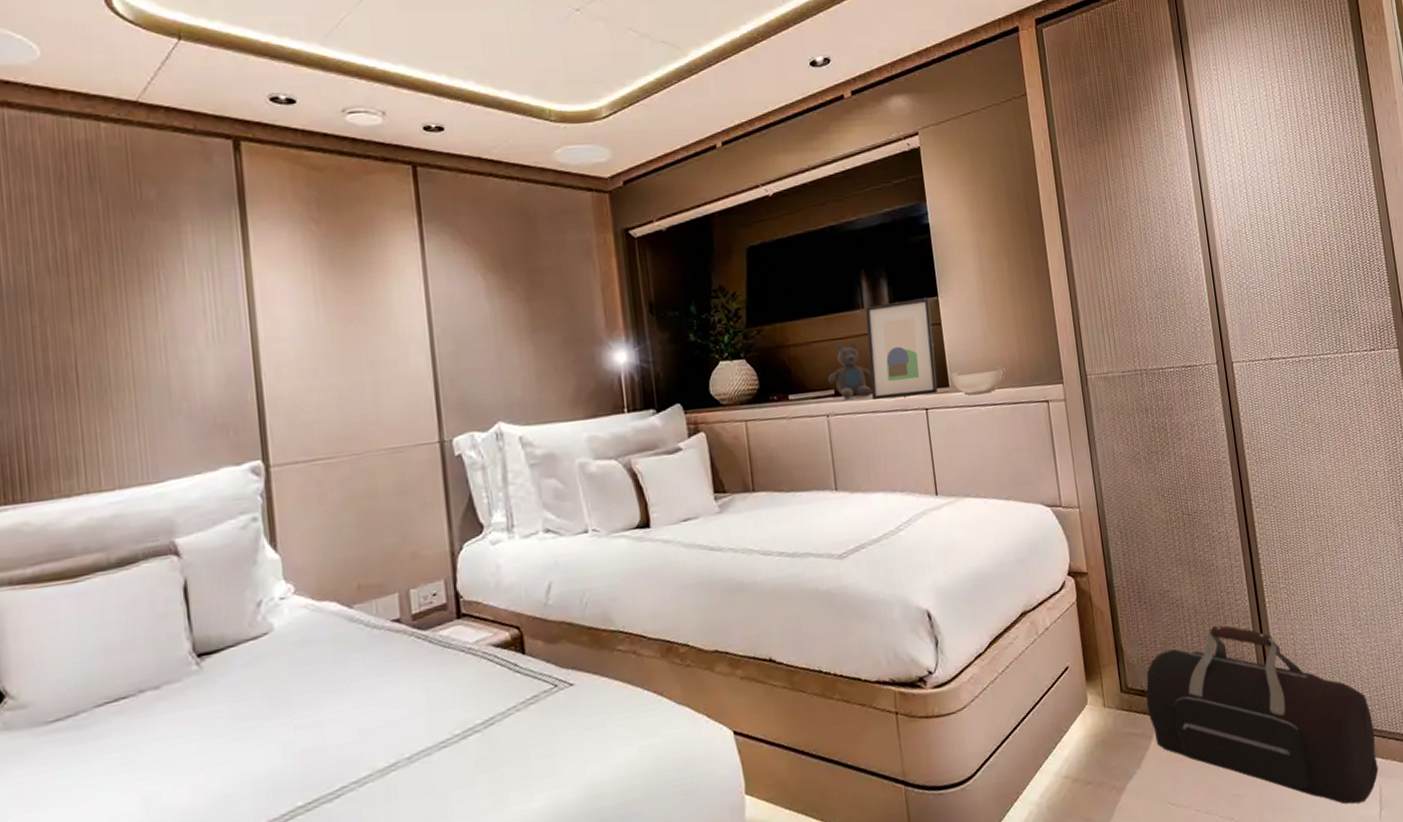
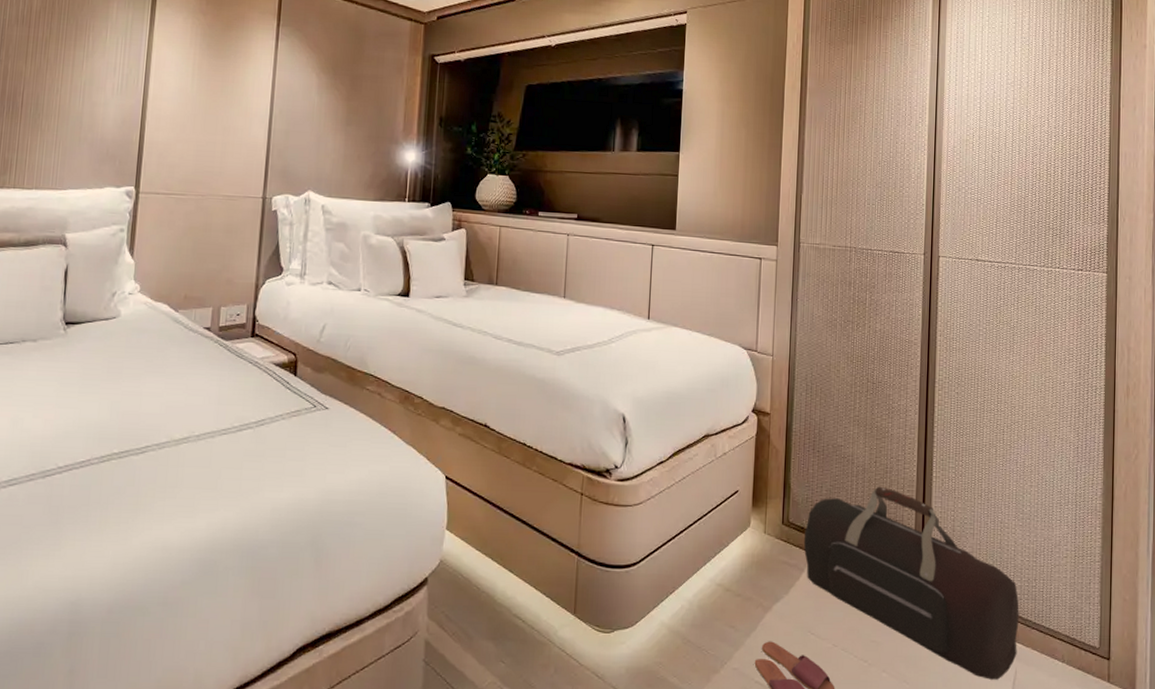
stuffed animal: present [827,342,872,400] -> none [573,176,611,226]
picture frame: present [865,297,938,401] -> none [607,150,672,233]
bowl: present [949,366,1005,395] -> none [677,218,727,241]

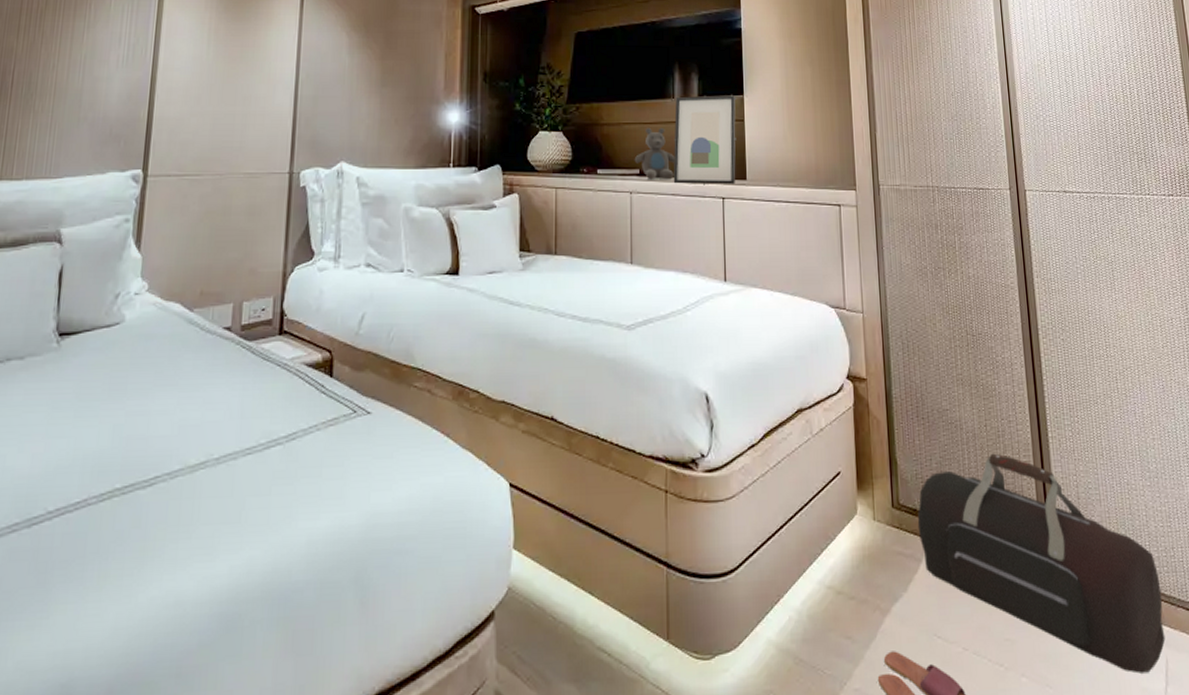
stuffed animal: none [573,176,611,226] -> present [634,127,675,180]
picture frame: none [607,150,672,233] -> present [673,94,736,185]

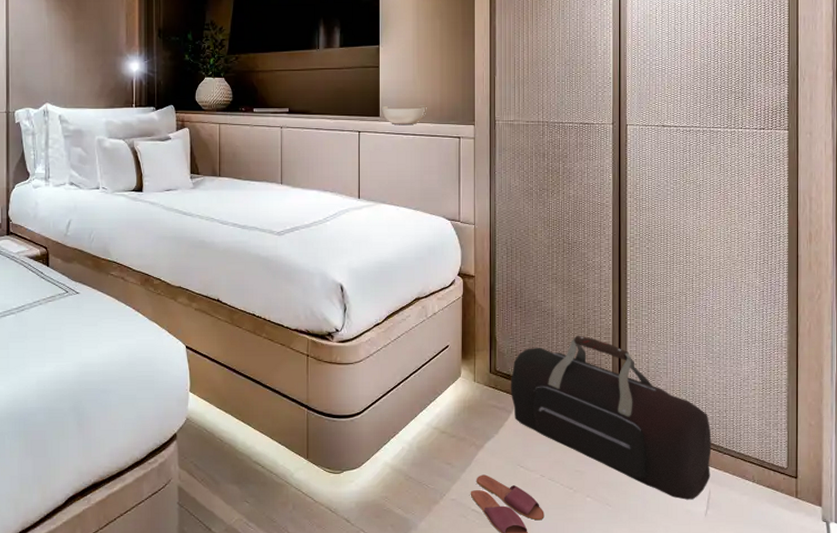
stuffed animal: present [634,127,675,180] -> none [284,73,319,117]
picture frame: present [673,94,736,185] -> none [317,44,373,121]
bowl: none [748,166,801,189] -> present [381,105,427,124]

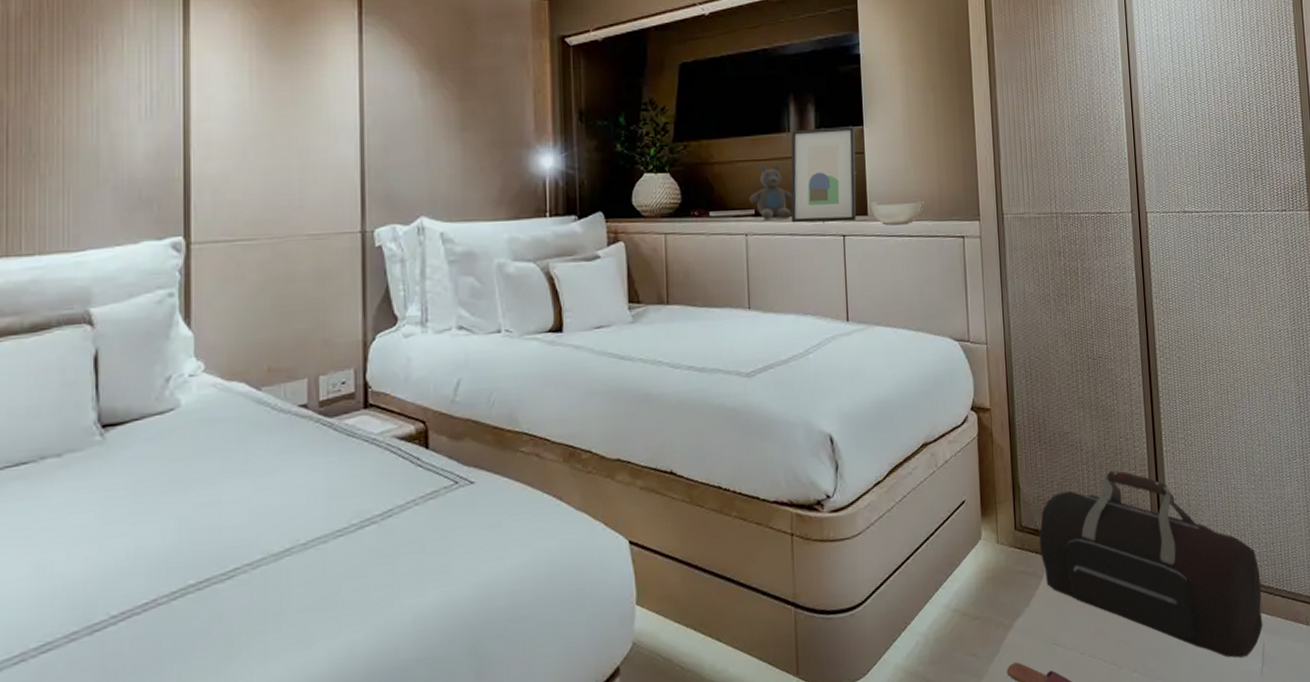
stuffed animal: none [284,73,319,117] -> present [748,164,793,220]
picture frame: none [317,44,373,121] -> present [790,125,857,223]

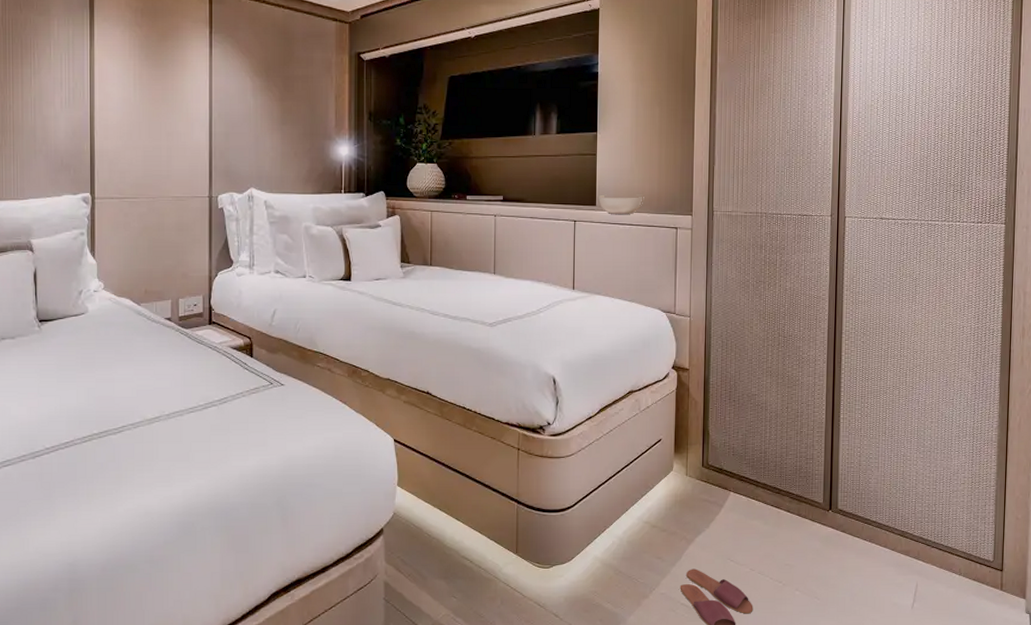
stuffed animal: present [748,164,793,220] -> none [498,160,534,205]
picture frame: present [790,125,857,223] -> none [532,131,590,210]
duffel bag: present [1039,470,1263,658] -> none [722,429,920,593]

